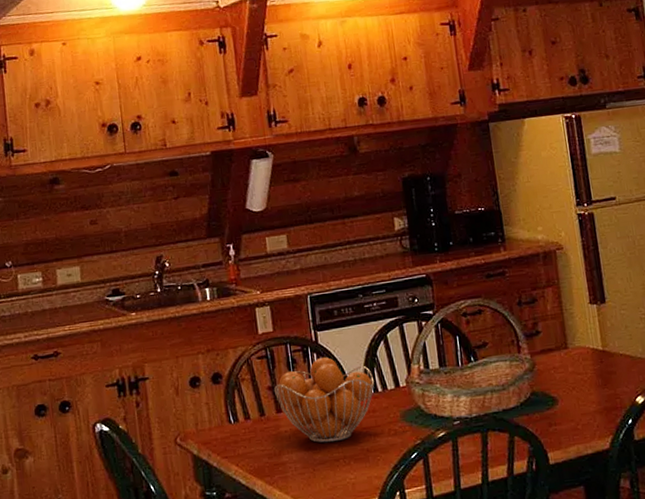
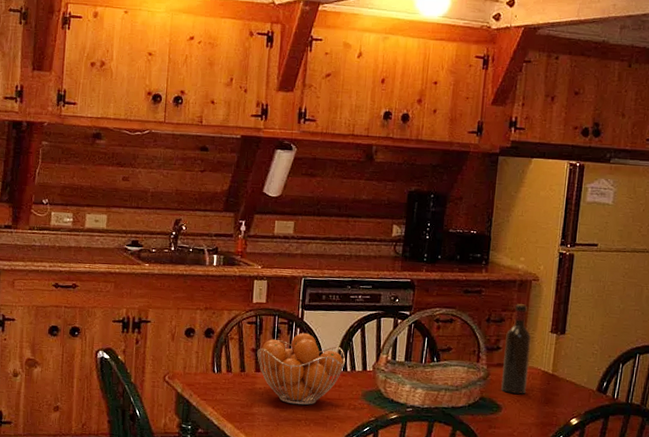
wine bottle: none [542,278,579,382] -> present [501,304,532,394]

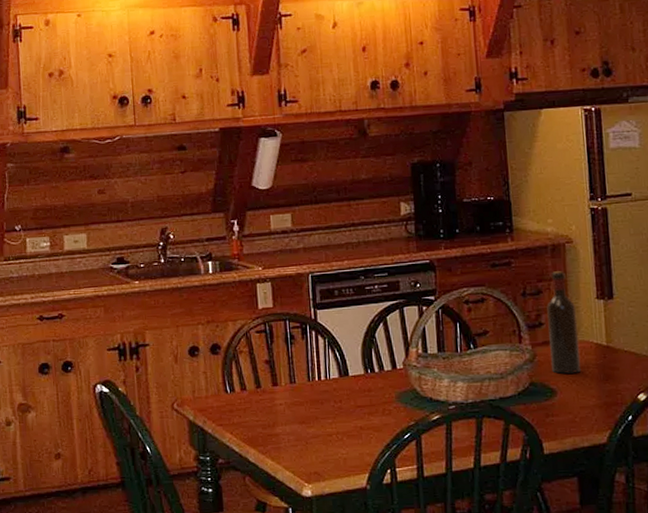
fruit basket: present [257,332,346,405] -> none [271,334,372,418]

